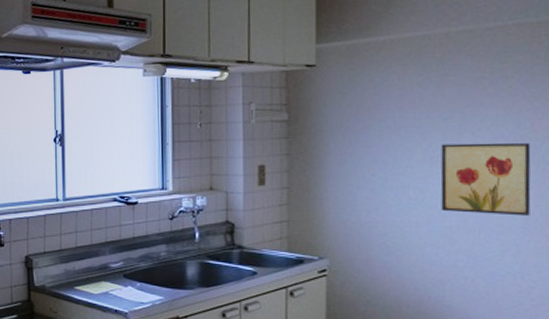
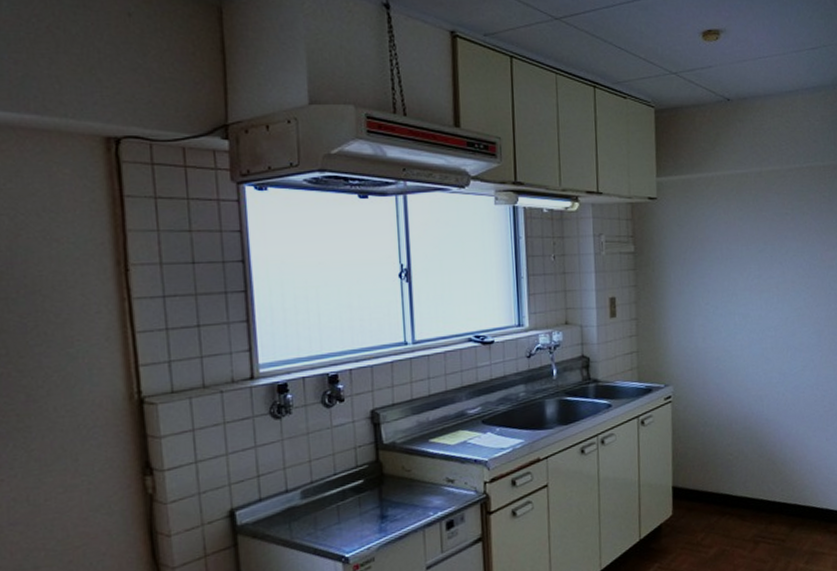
wall art: present [440,142,531,216] -> none [757,271,822,335]

